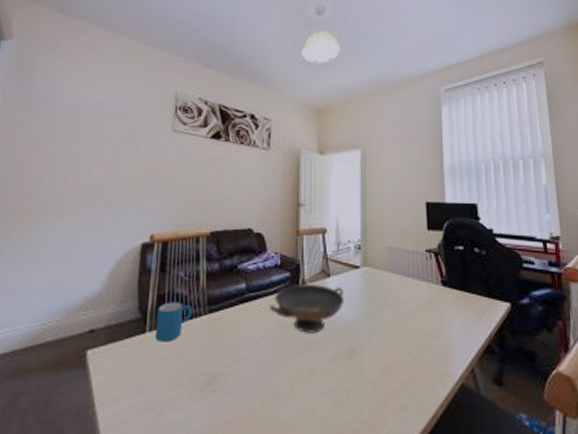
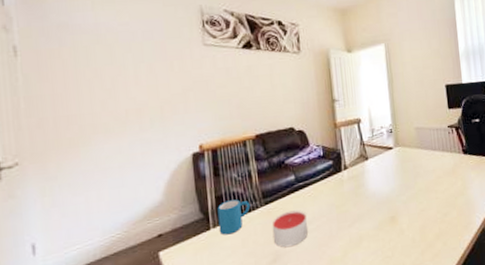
candle: none [212,325,253,369] -> present [271,210,308,248]
decorative bowl: present [270,284,345,333] -> none [318,166,383,209]

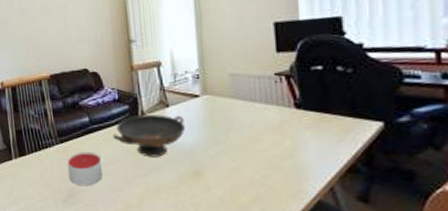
mug: present [217,199,251,236] -> none [18,135,47,166]
decorative bowl: none [318,166,383,209] -> present [113,115,186,157]

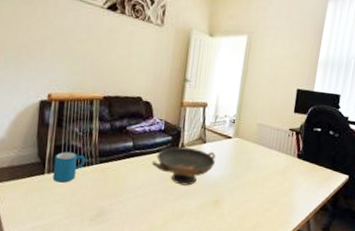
mug: none [18,135,47,166] -> present [52,151,86,183]
candle: present [67,152,102,186] -> none [101,174,136,207]

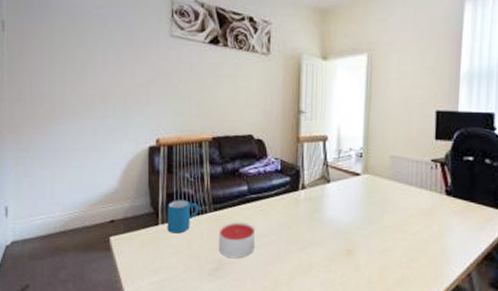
candle: none [101,174,136,207] -> present [218,222,255,259]
decorative bowl: present [152,147,216,186] -> none [271,188,344,233]

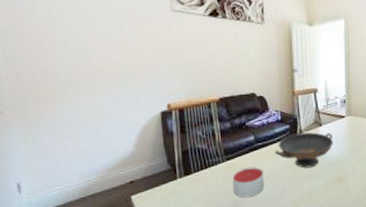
mug: present [167,200,200,234] -> none [183,154,214,185]
decorative bowl: none [271,188,344,233] -> present [275,132,334,168]

